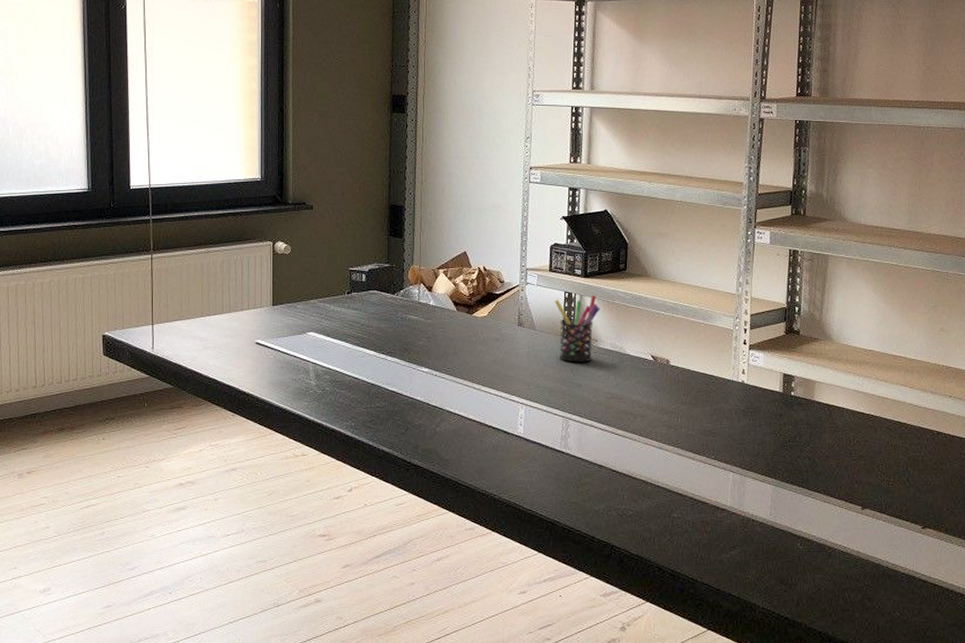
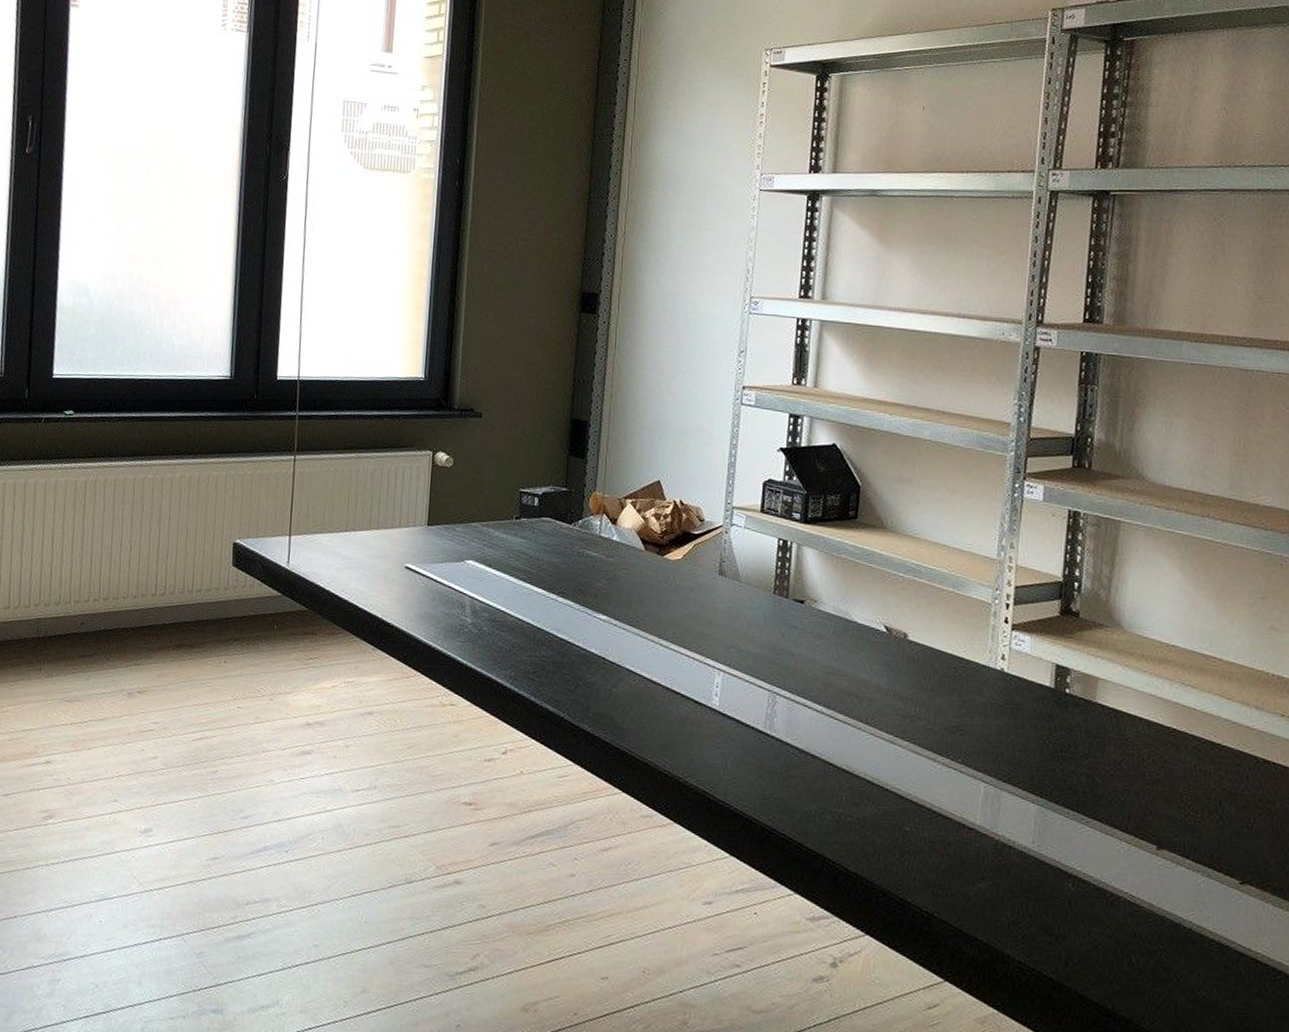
pen holder: present [554,295,600,363] -> none [765,546,822,627]

